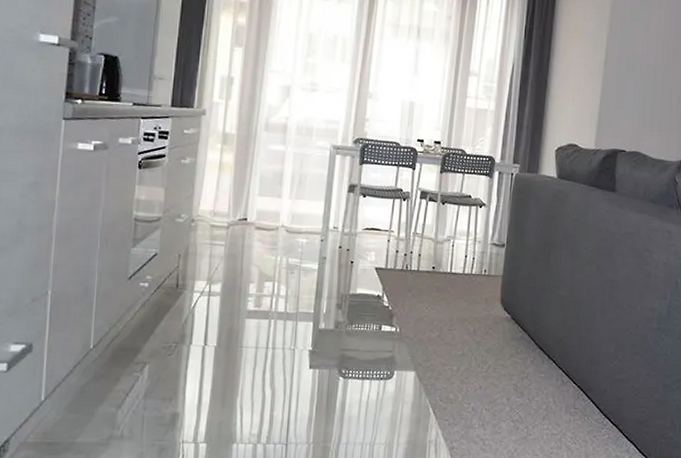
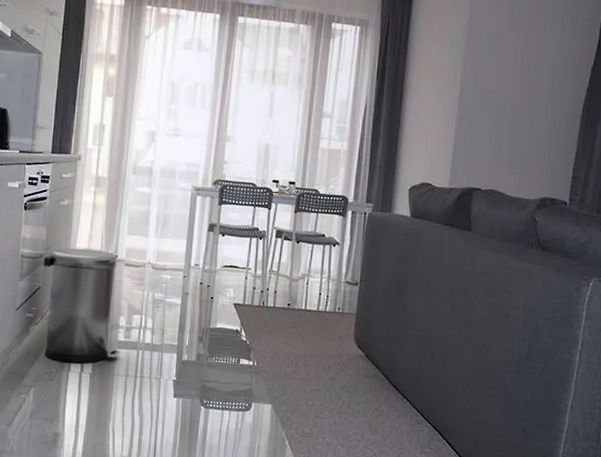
pedal bin: none [160,210,250,336] -> present [43,248,120,364]

